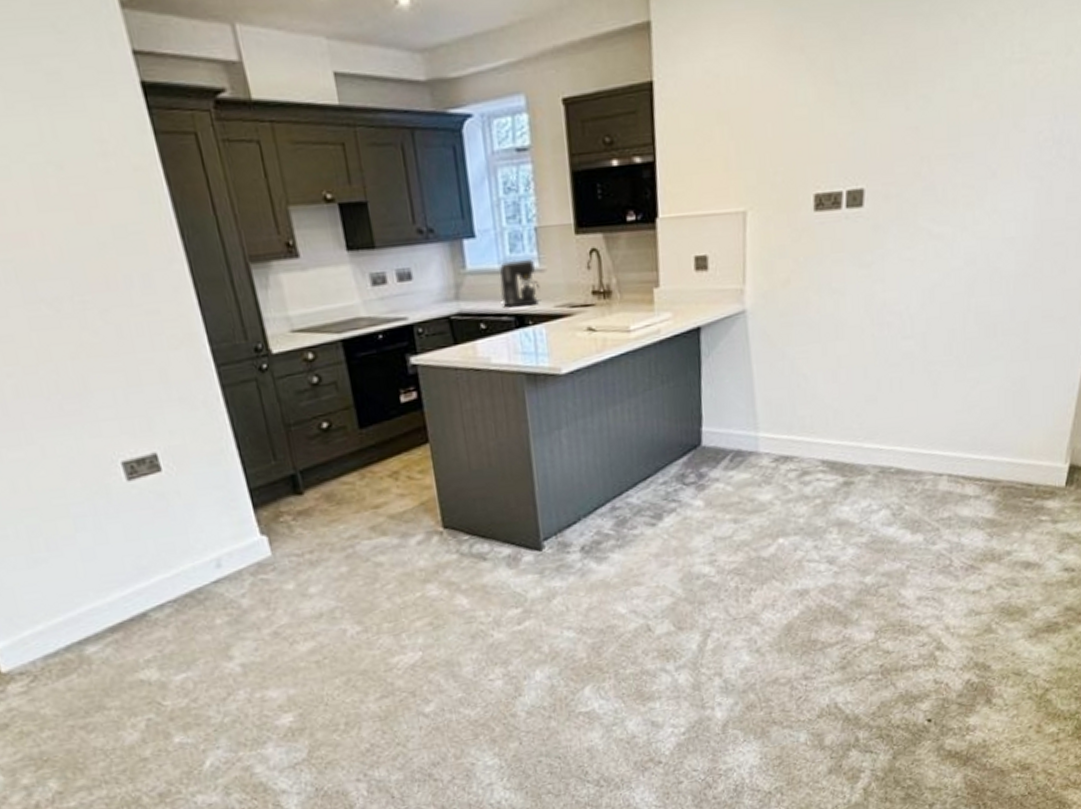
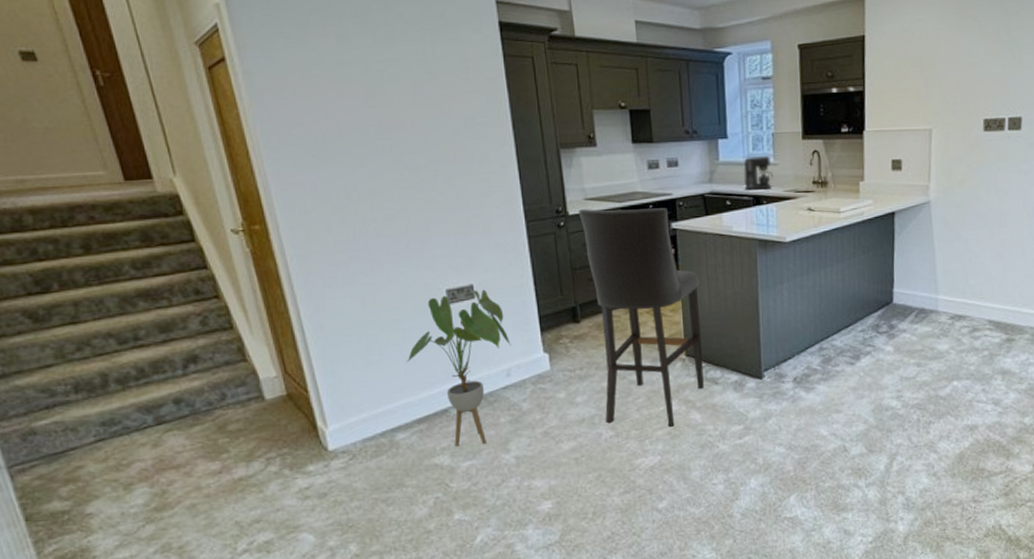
house plant: none [84,458,219,658] -> present [407,289,512,447]
bar stool: none [285,337,469,617] -> present [578,208,704,427]

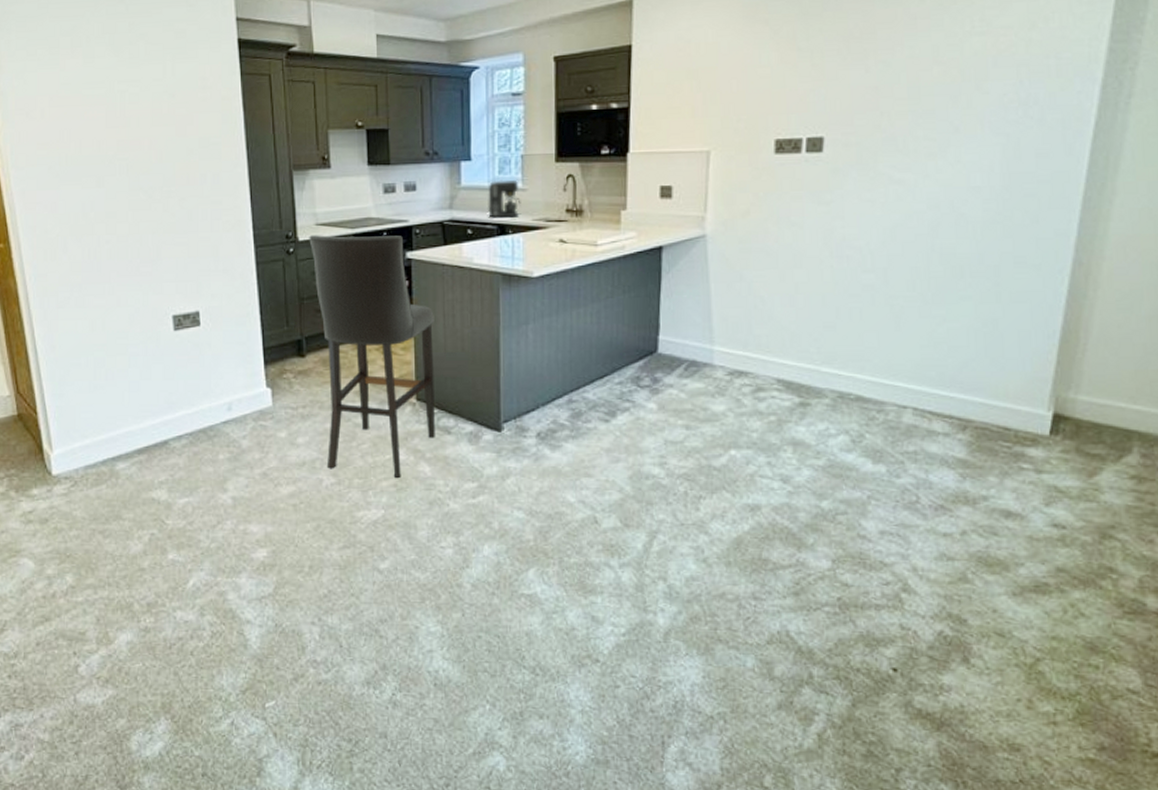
house plant: present [407,289,512,447] -> none [131,317,235,482]

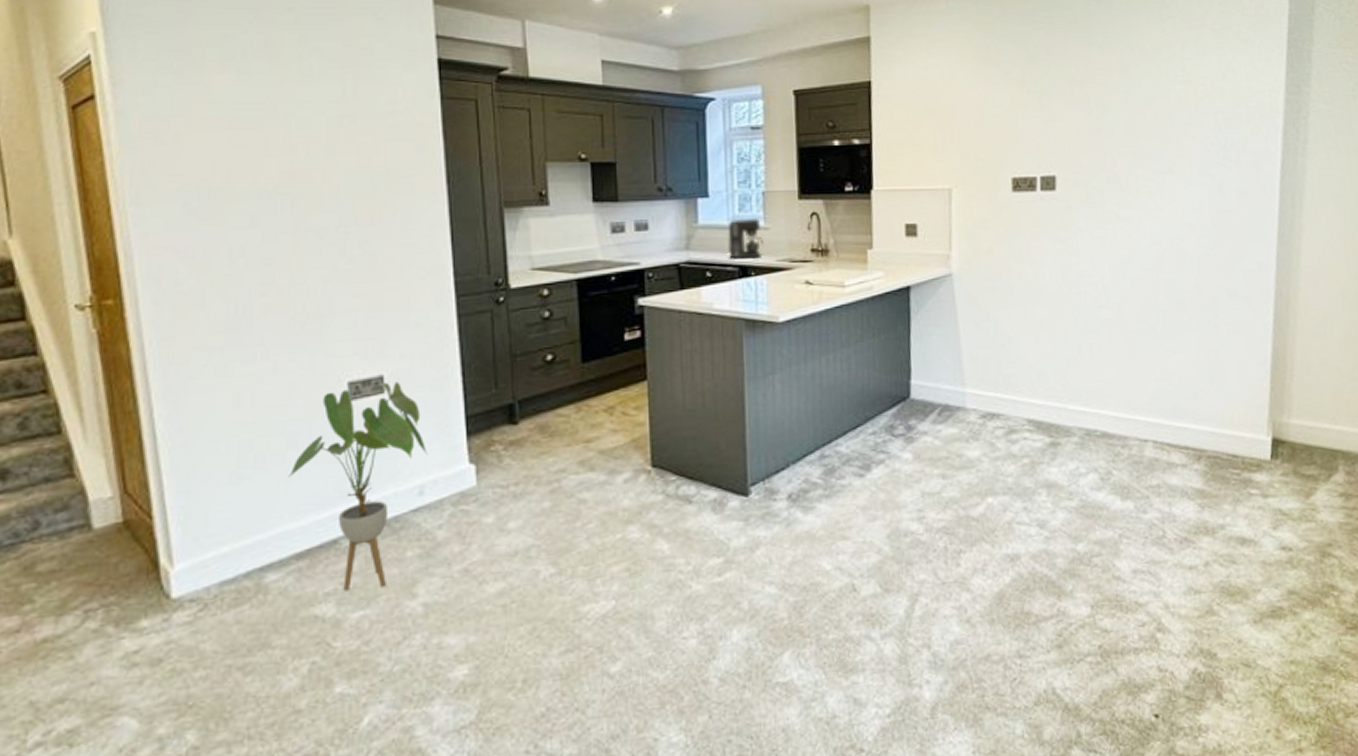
house plant: none [131,317,235,482] -> present [289,381,429,591]
bar stool: present [309,235,435,478] -> none [523,280,674,560]

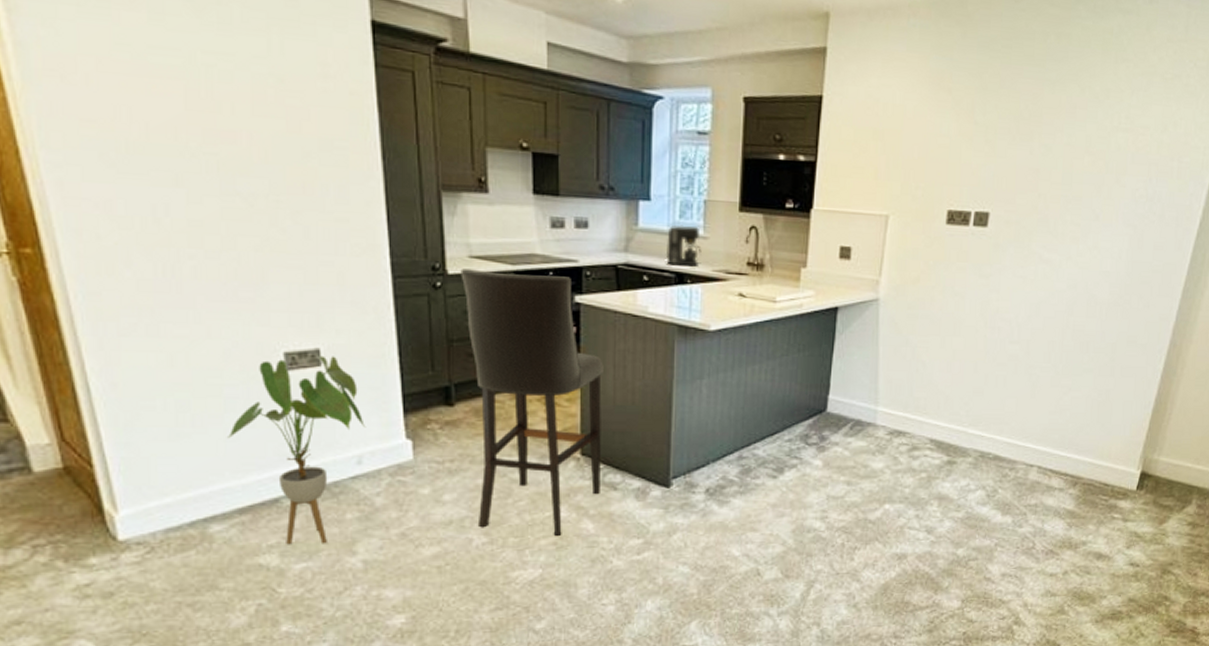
bar stool: none [523,280,674,560] -> present [460,269,604,536]

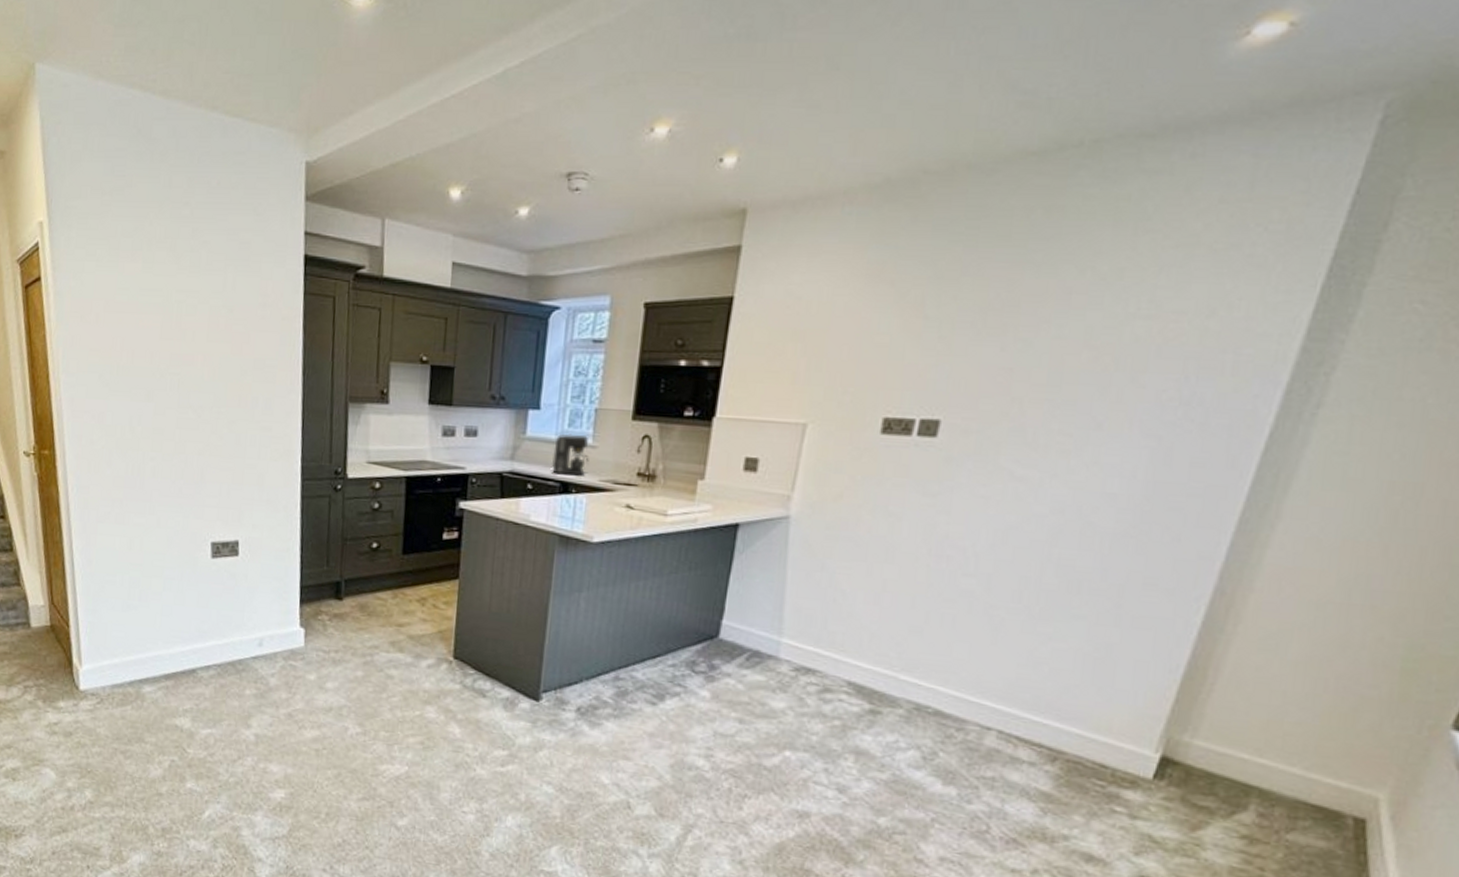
house plant: present [228,355,366,545] -> none [163,546,269,715]
bar stool: present [460,269,604,536] -> none [355,473,482,736]

